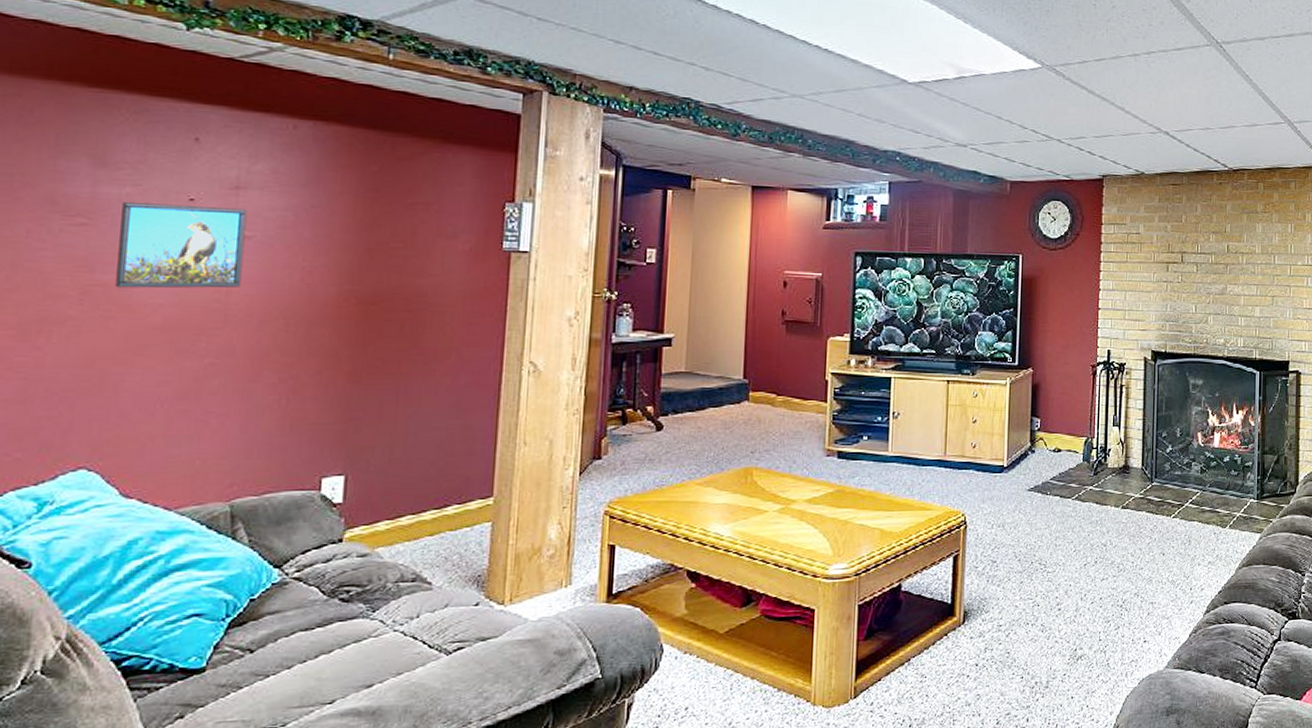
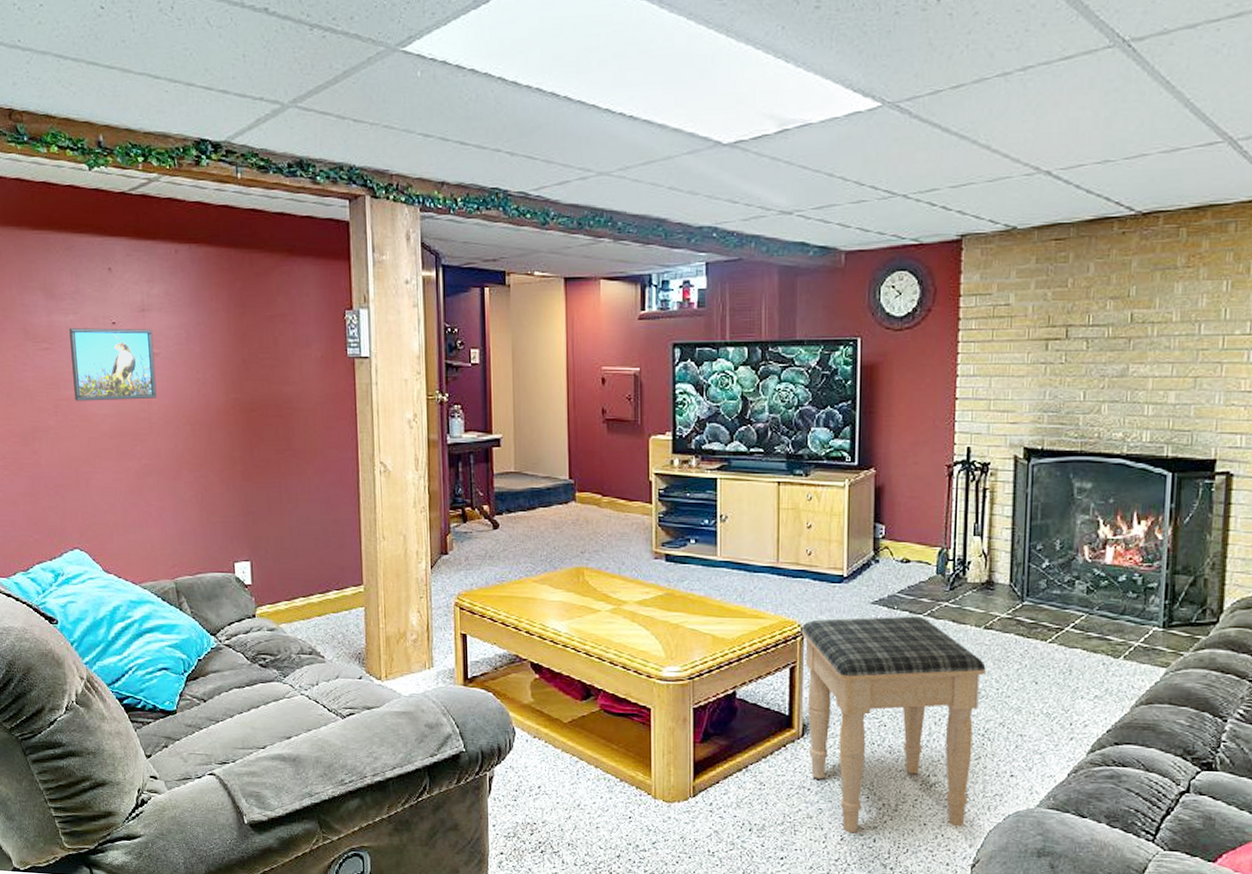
footstool: none [964,500,1123,716] -> present [801,616,986,833]

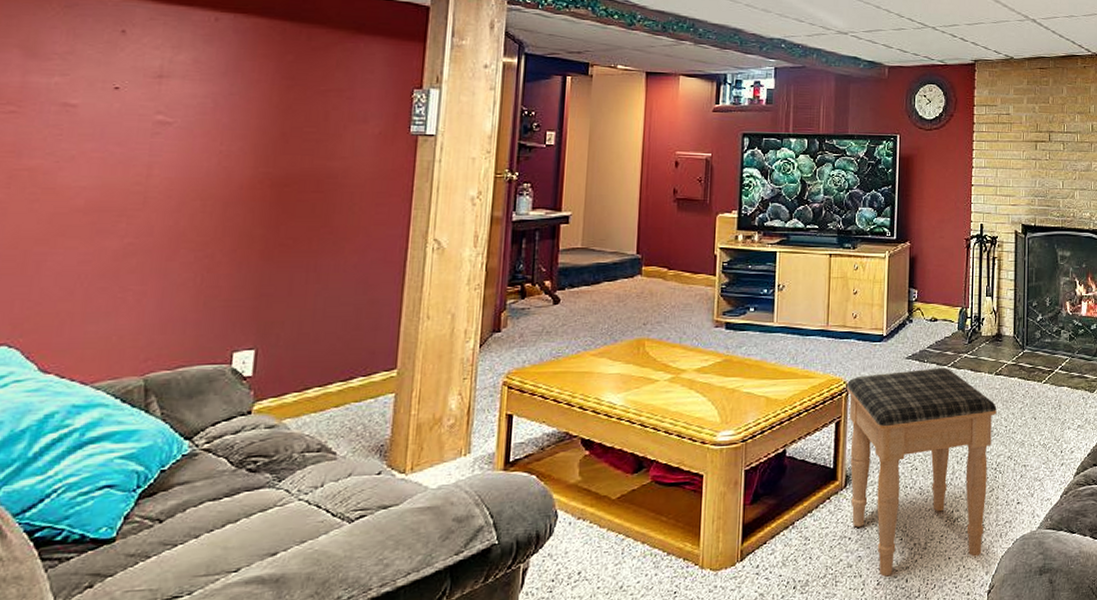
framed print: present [69,328,157,401] -> none [41,91,169,172]

